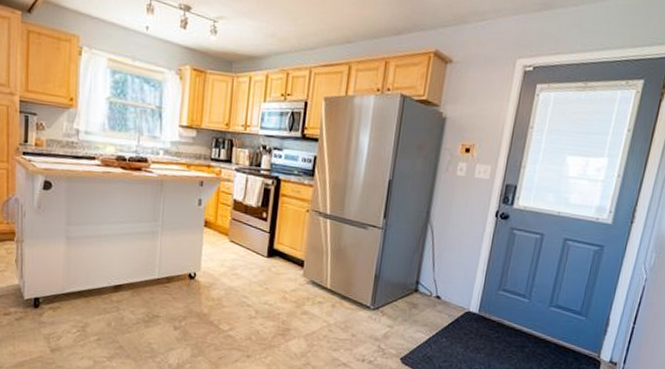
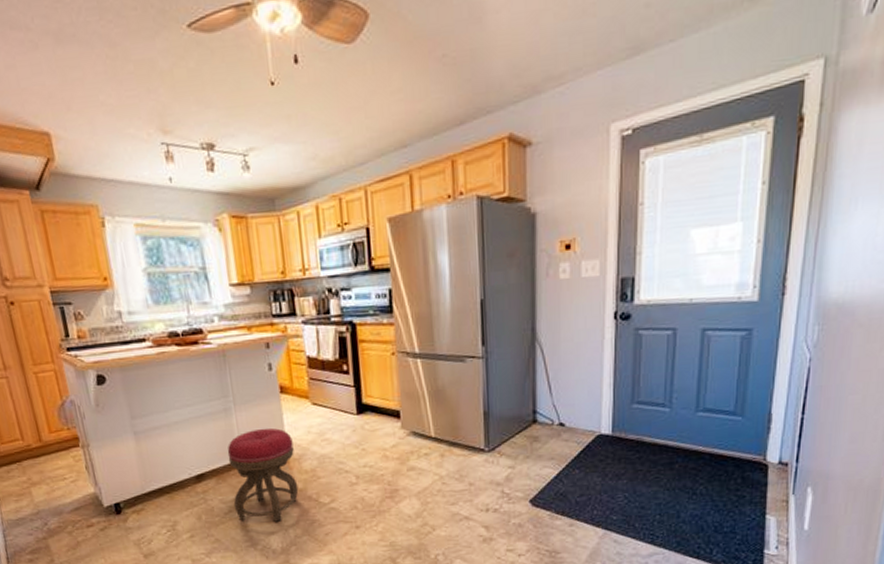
stool: none [142,254,207,340] -> present [227,428,299,522]

